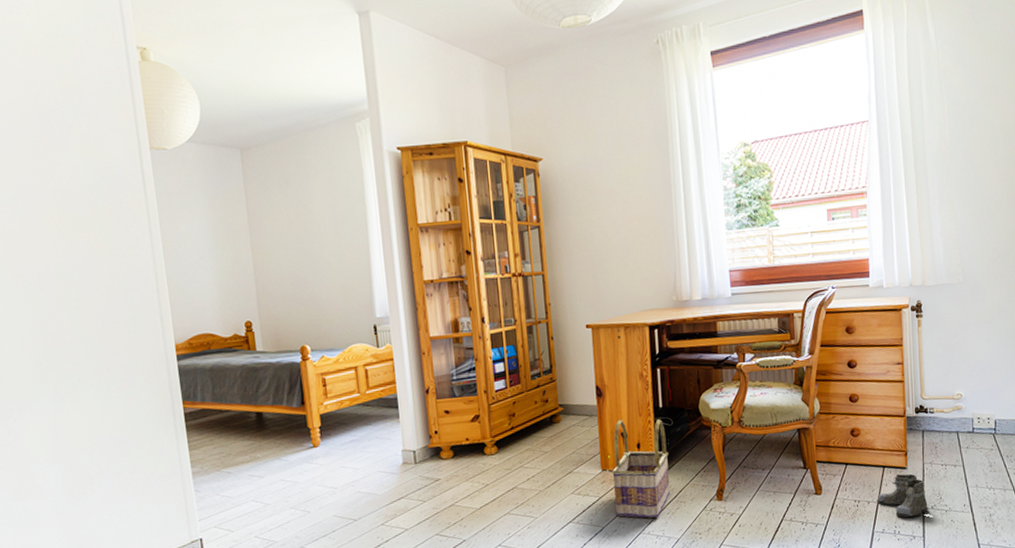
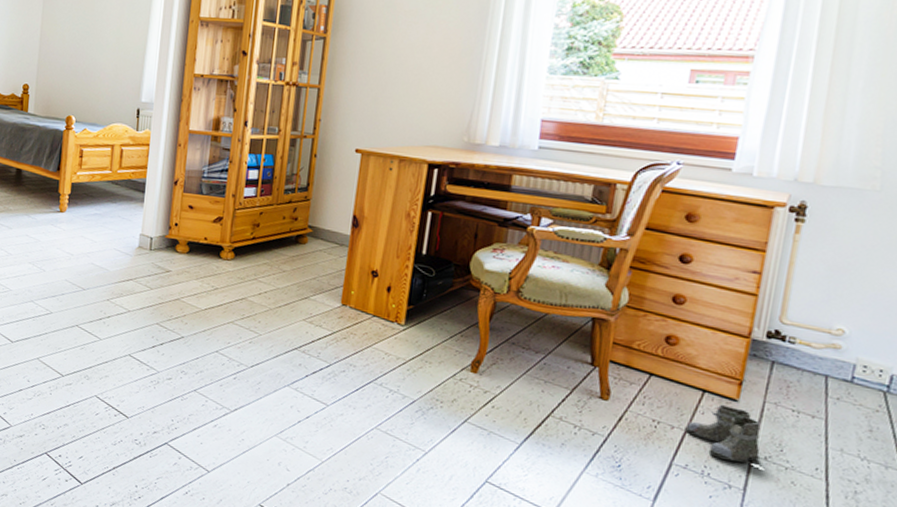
basket: present [612,419,670,519] -> none [348,256,424,372]

